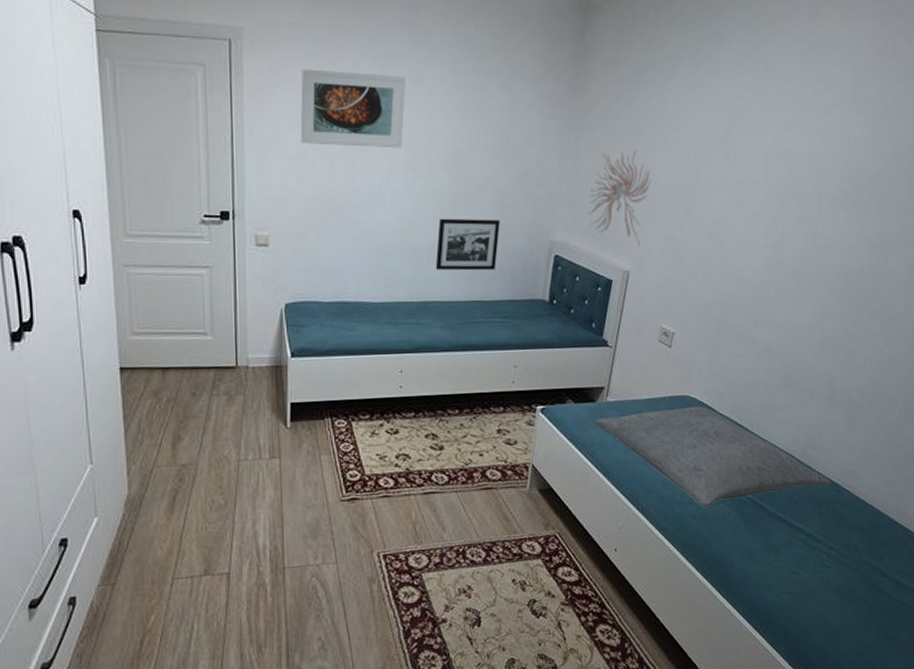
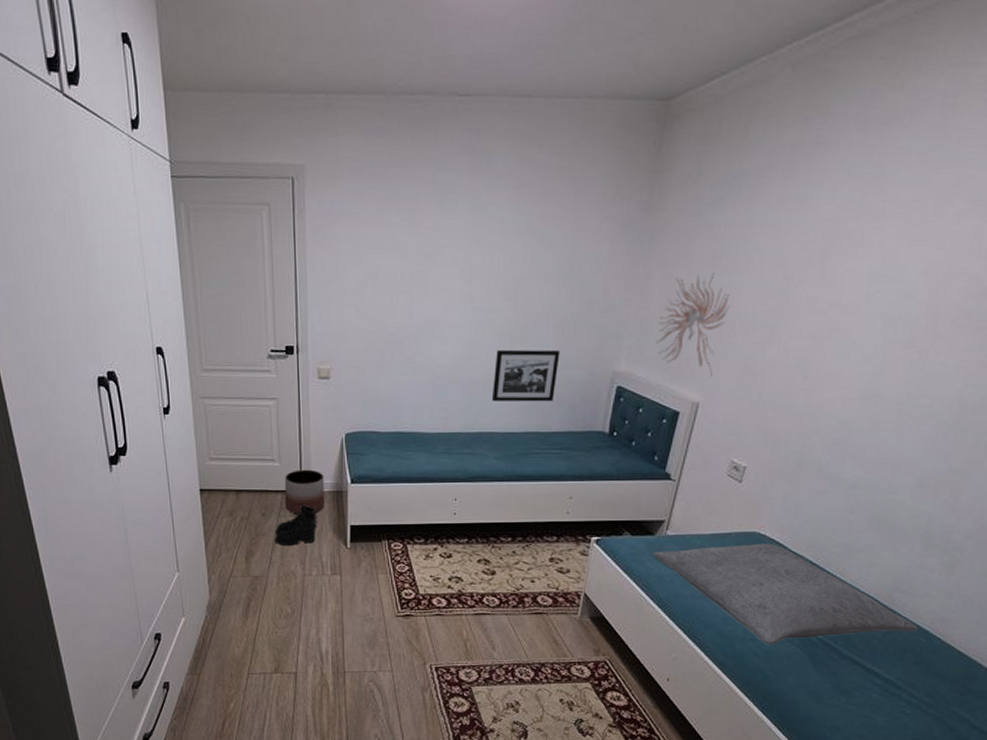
boots: none [205,380,255,428] -> present [274,503,319,545]
planter: none [217,343,262,393] -> present [284,469,325,514]
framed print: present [300,69,407,148] -> none [360,203,466,280]

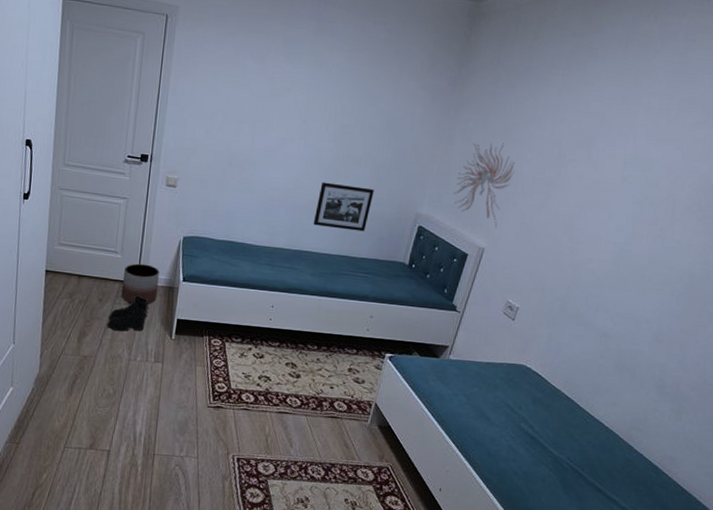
pillow: present [653,544,919,646] -> none [436,372,651,467]

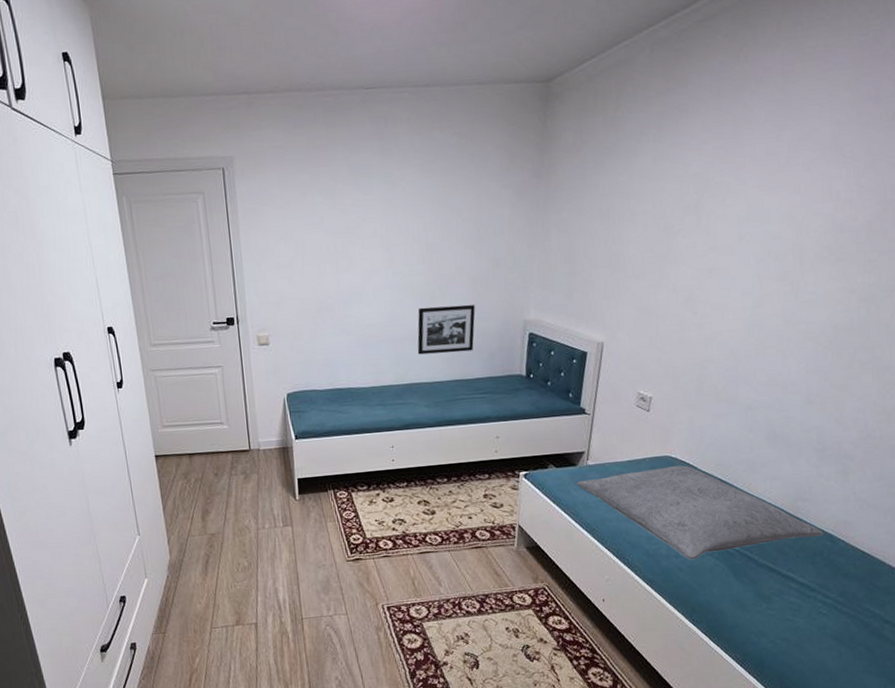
boots: present [107,294,149,331] -> none [227,461,268,502]
planter: present [121,263,159,304] -> none [234,429,273,472]
pillow: none [436,372,651,467] -> present [577,465,824,560]
wall sculpture: present [453,142,515,228] -> none [559,226,622,319]

